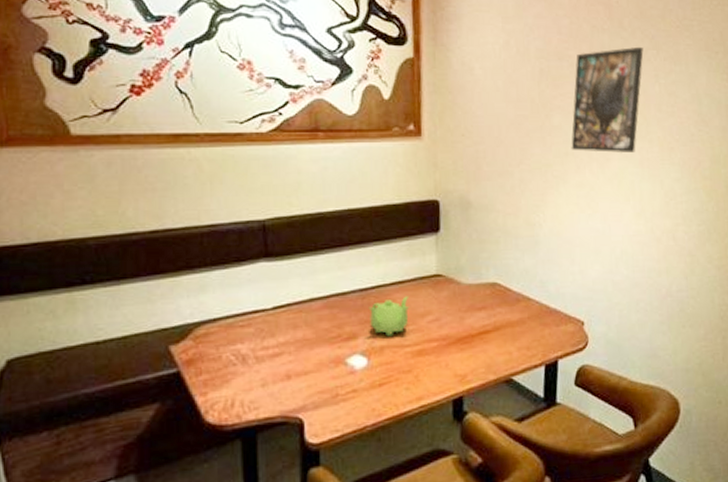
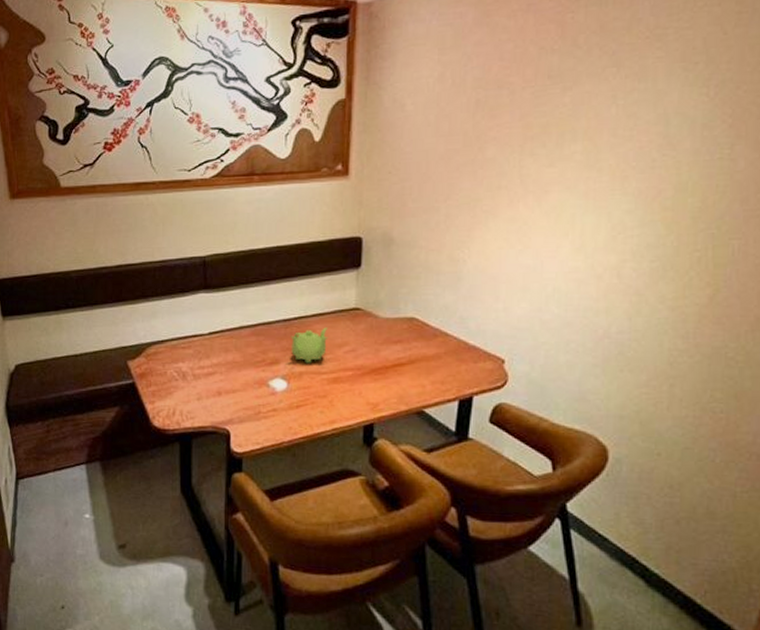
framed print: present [571,46,644,154] -> none [505,65,600,185]

